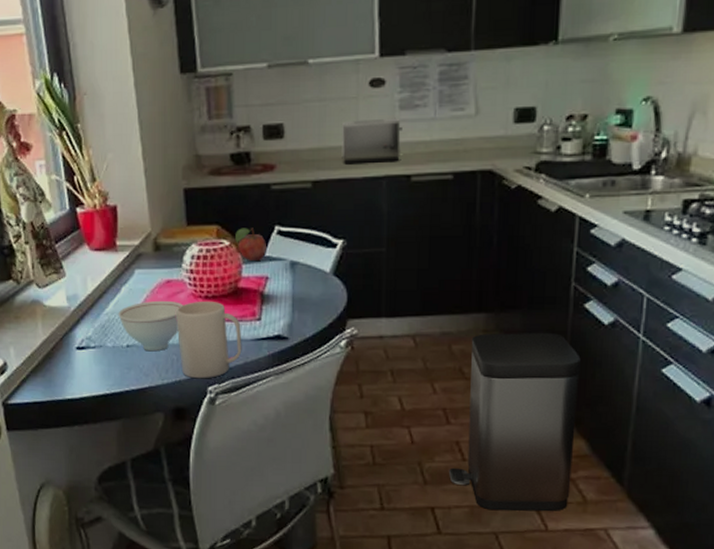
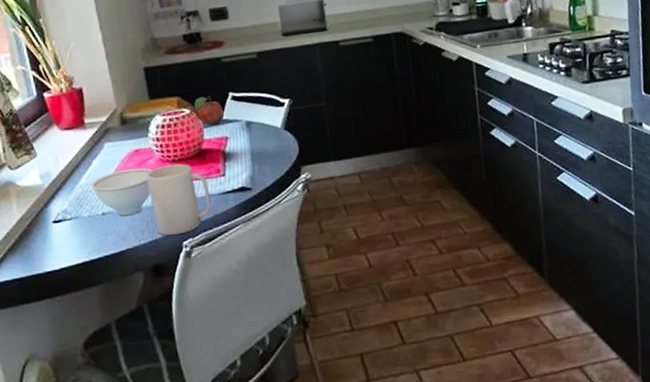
pedal bin: present [448,332,581,511] -> none [403,158,505,316]

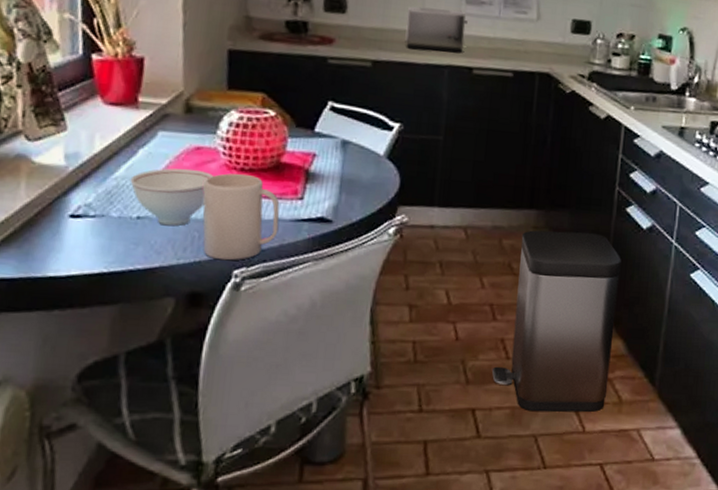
fruit: present [194,96,224,125] -> none [282,99,317,136]
pedal bin: none [403,158,505,316] -> present [491,230,621,412]

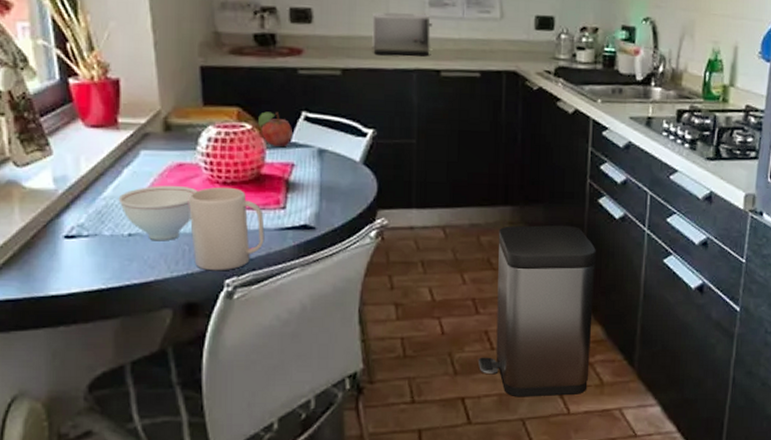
fruit: none [282,99,317,136] -> present [258,111,292,147]

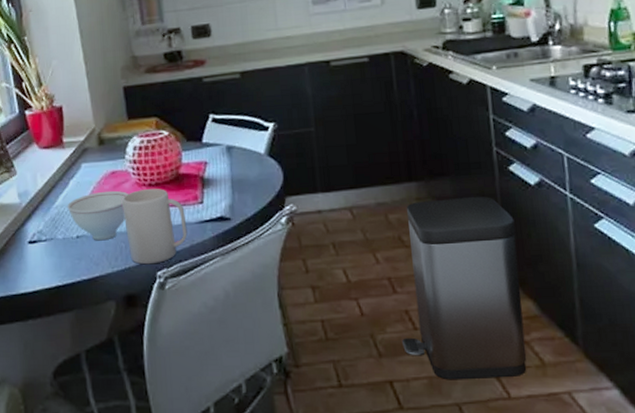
fruit: present [258,111,292,147] -> none [173,117,203,148]
toaster: present [372,11,432,56] -> none [263,12,318,55]

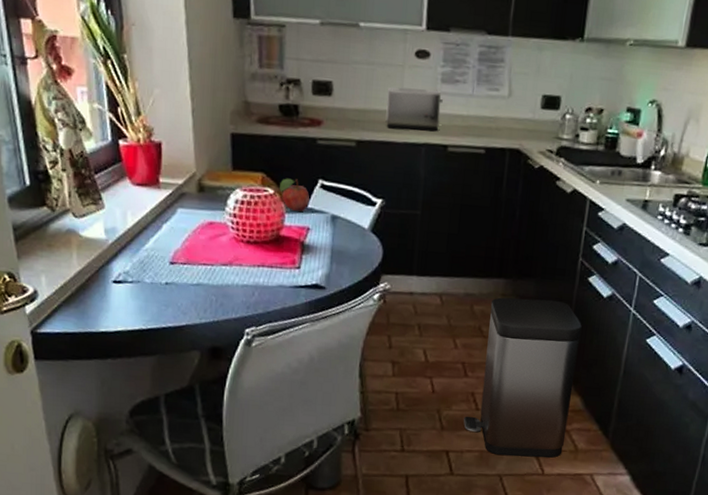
bowl: present [67,190,129,241] -> none [158,241,225,291]
mug: present [122,188,187,265] -> none [217,245,281,321]
fruit: none [173,117,203,148] -> present [280,178,309,211]
toaster: none [263,12,318,55] -> present [385,86,443,132]

